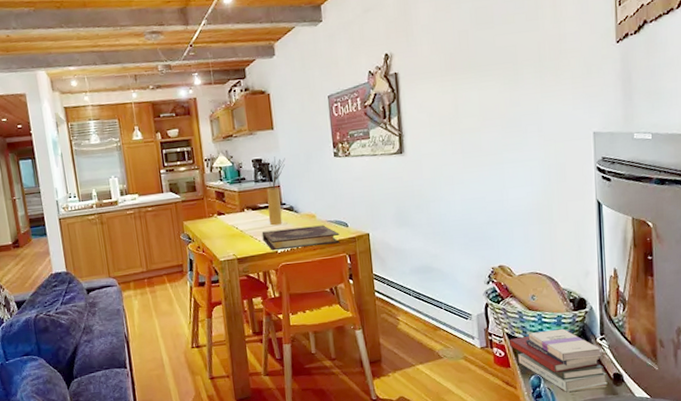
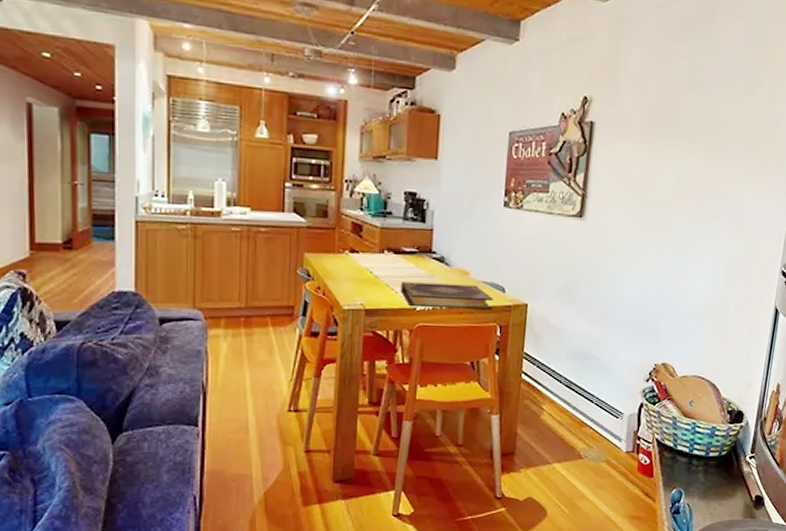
vase: present [262,156,285,226] -> none [412,193,445,277]
books: present [510,328,608,392] -> none [657,441,749,511]

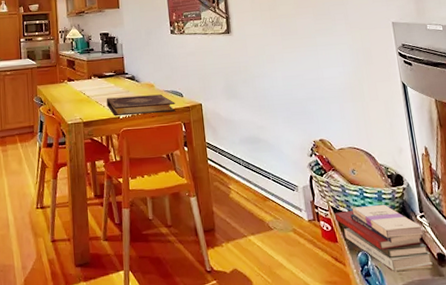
books: none [657,441,749,511] -> present [335,204,433,271]

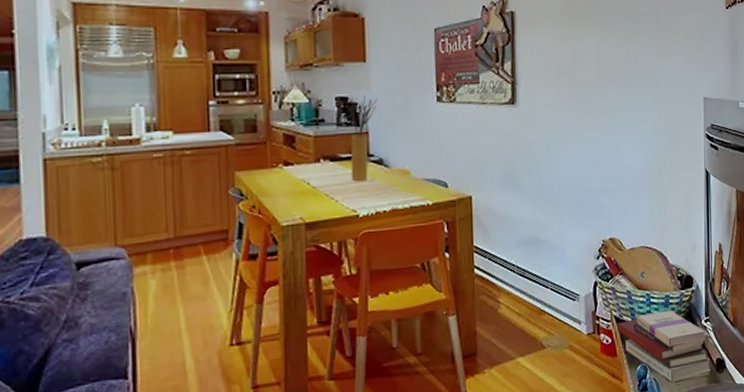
book: present [106,94,176,117] -> none [340,184,437,215]
vase: none [109,31,129,93] -> present [348,95,378,182]

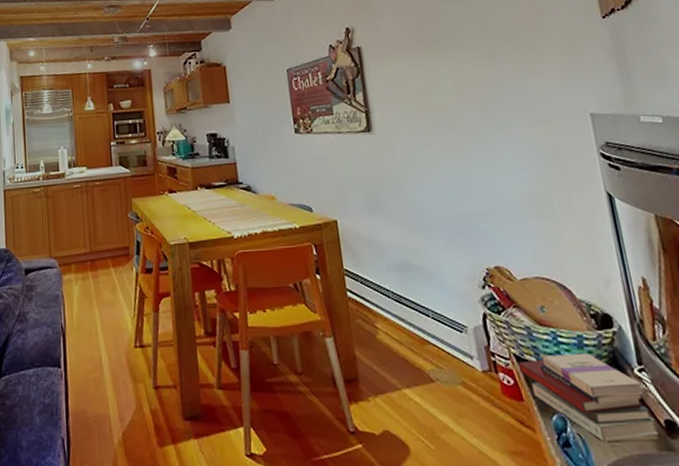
vase: present [348,95,378,182] -> none [218,131,242,207]

